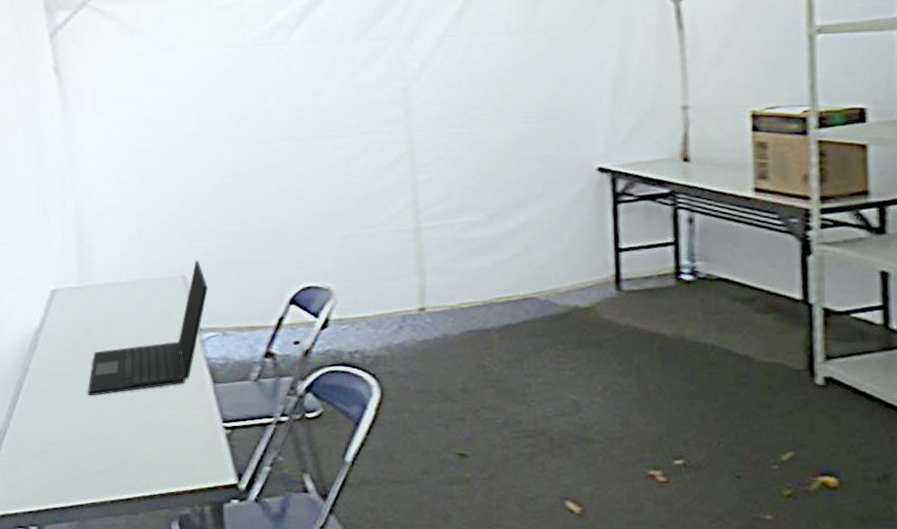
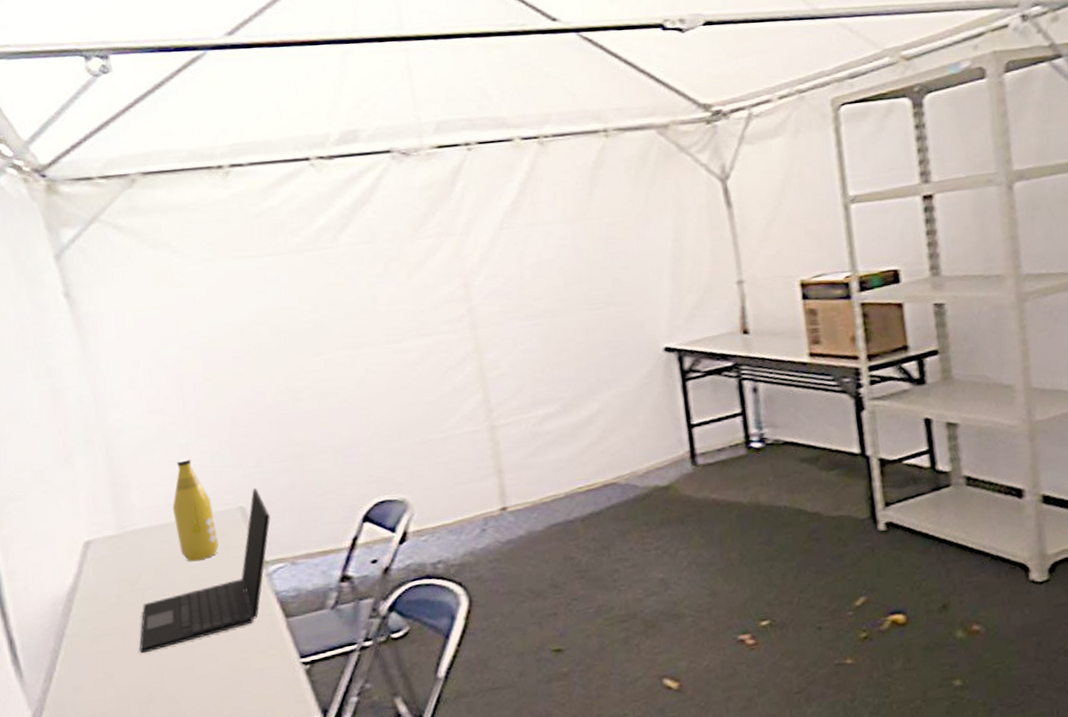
bottle: none [126,226,161,320] -> present [172,458,219,562]

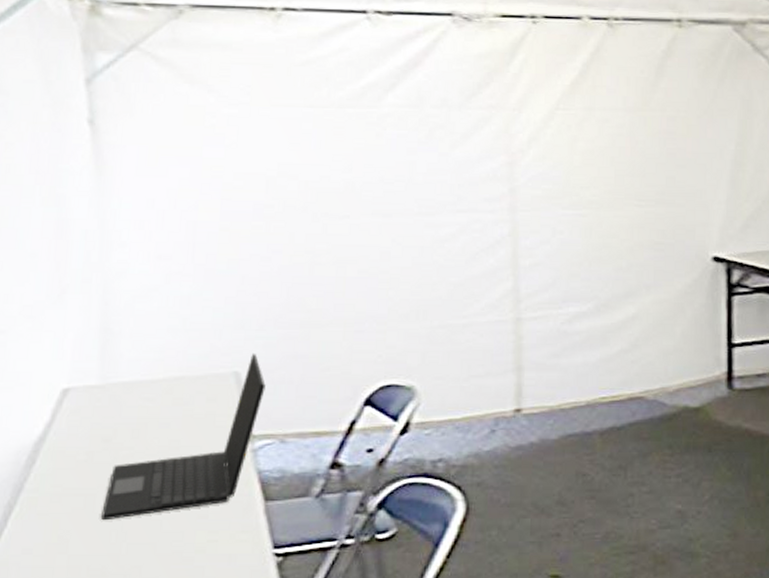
bottle: present [172,458,219,562] -> none [162,312,206,426]

